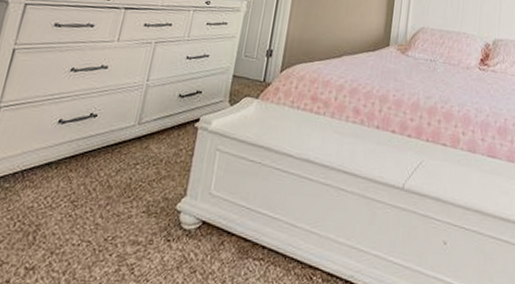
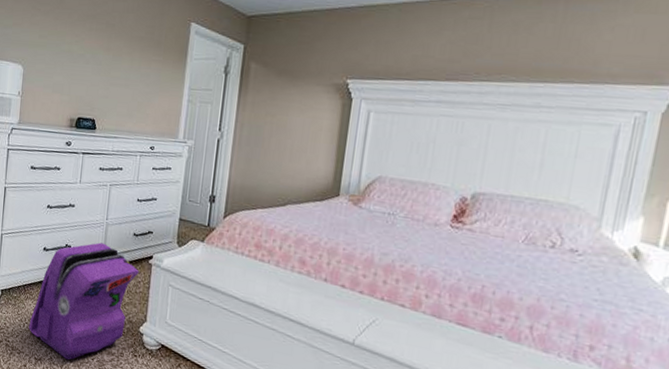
backpack: none [21,108,182,262] -> present [29,242,139,360]

